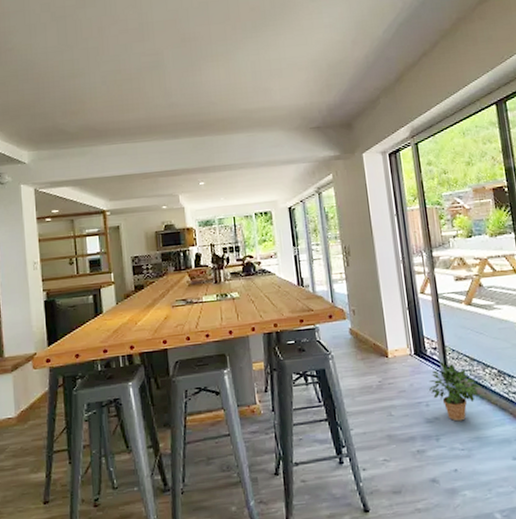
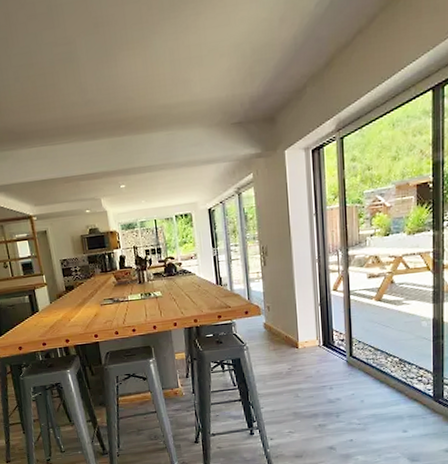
potted plant: present [428,361,481,422] -> none [333,351,382,402]

